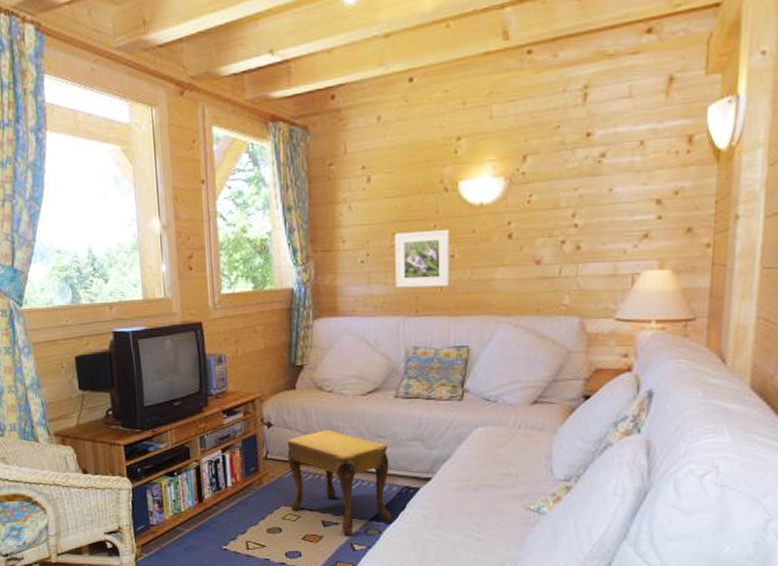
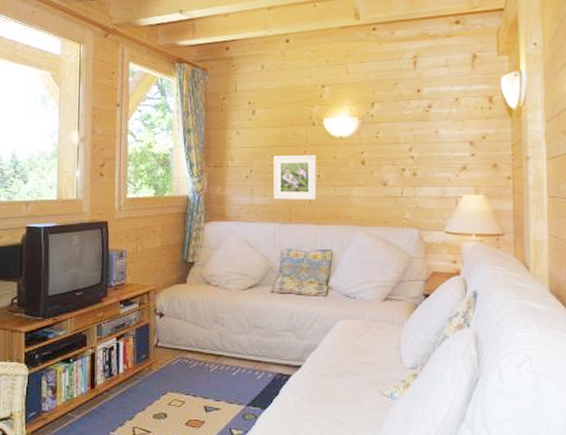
footstool: present [287,430,391,537] -> none [176,321,266,422]

